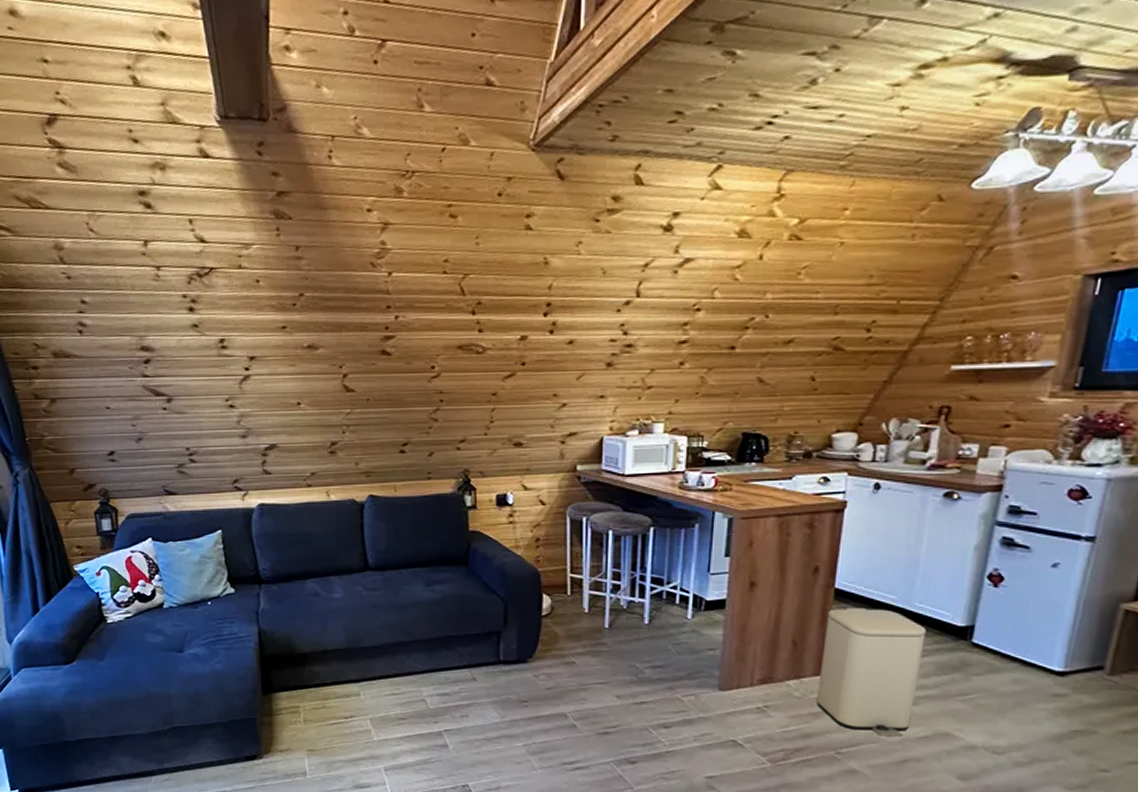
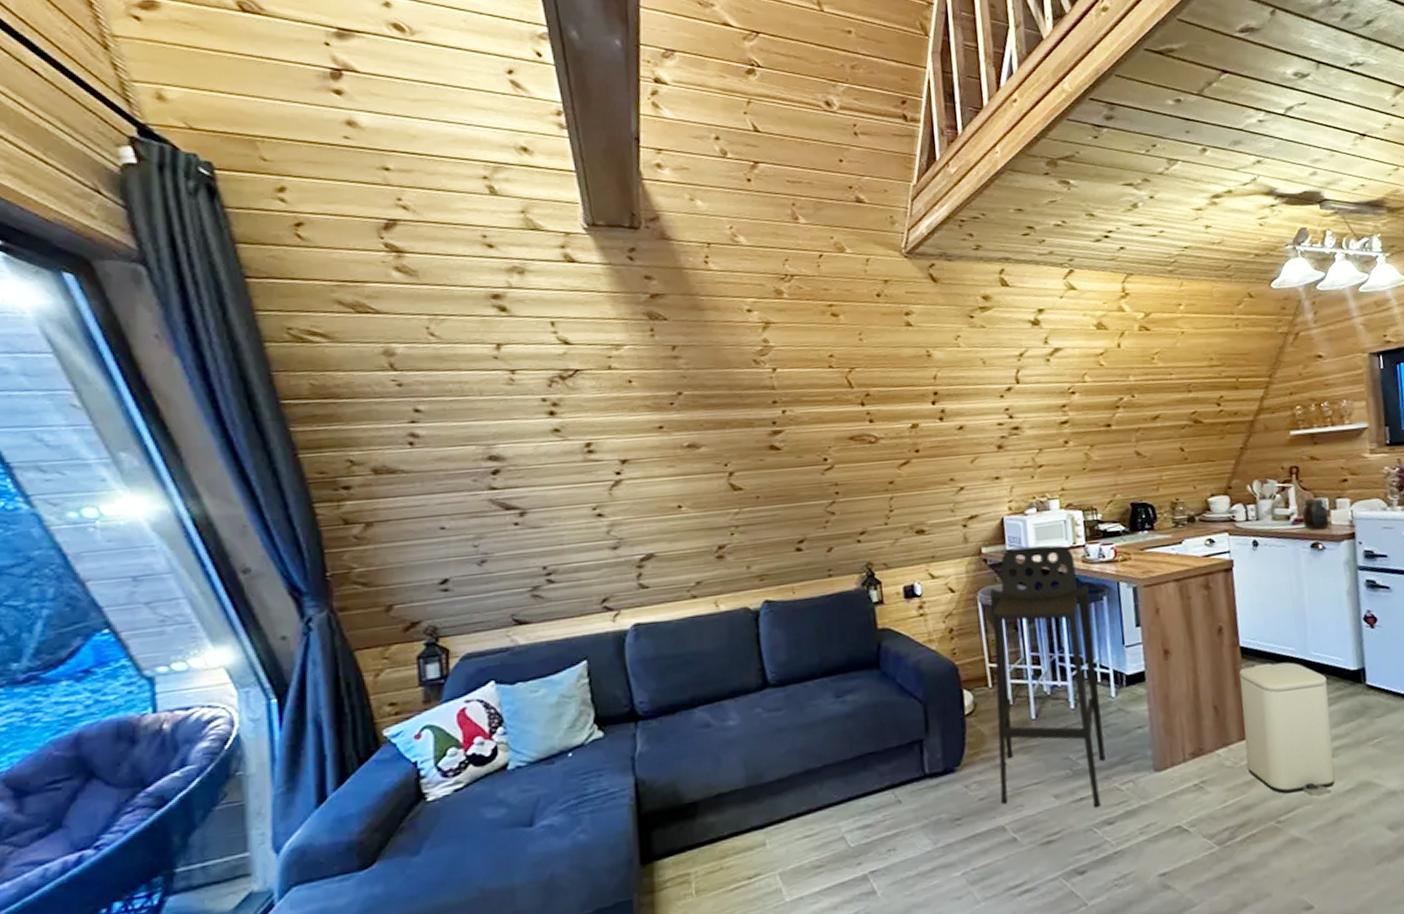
bar stool: none [567,467,681,712] -> present [989,545,1106,808]
jar: none [940,443,978,480] -> present [1300,497,1330,532]

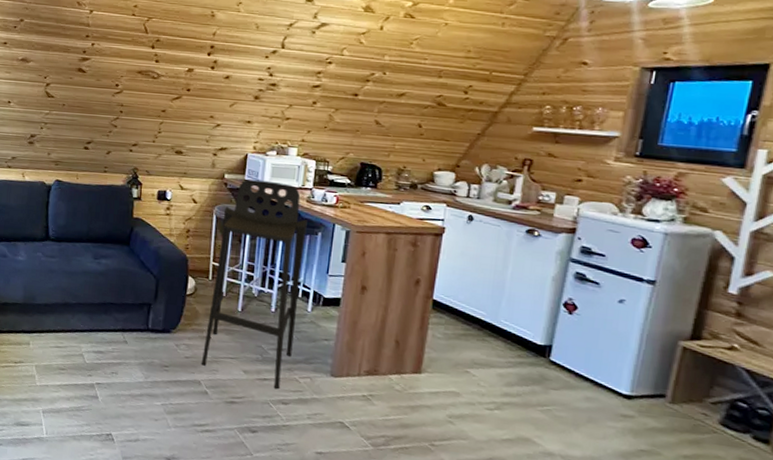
pedal bin: present [1239,662,1335,796] -> none [415,317,510,437]
jar: present [1300,497,1330,532] -> none [523,190,556,221]

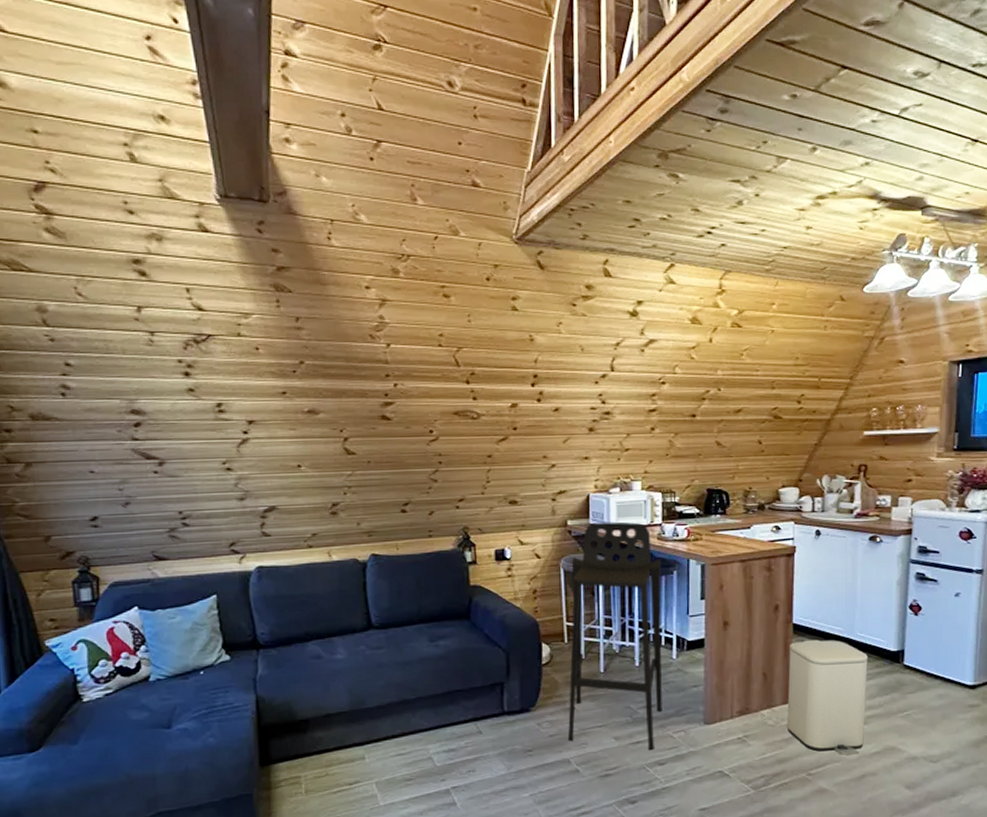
pedal bin: none [415,317,510,437] -> present [787,639,868,755]

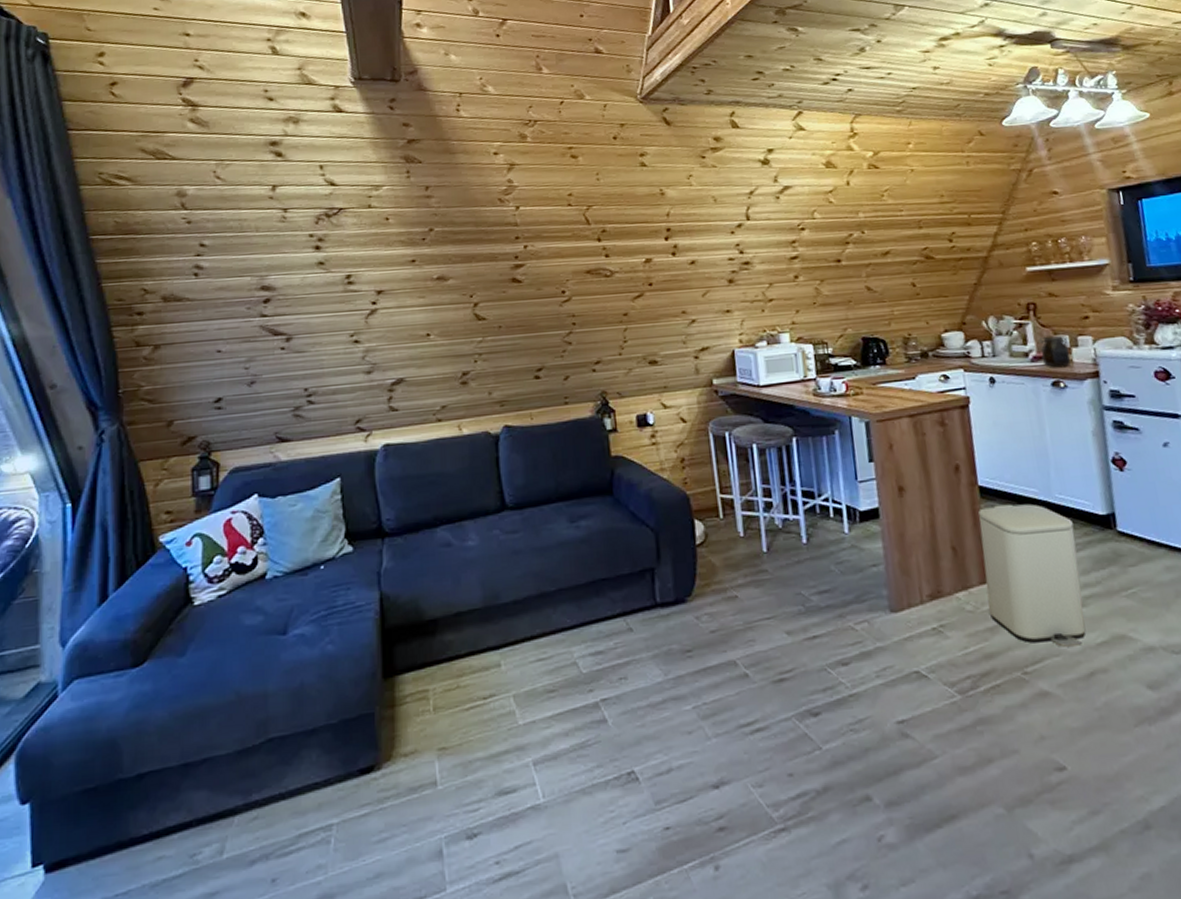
bar stool: present [568,521,662,751] -> none [720,377,839,648]
jar: none [864,495,891,526] -> present [1038,335,1071,369]

